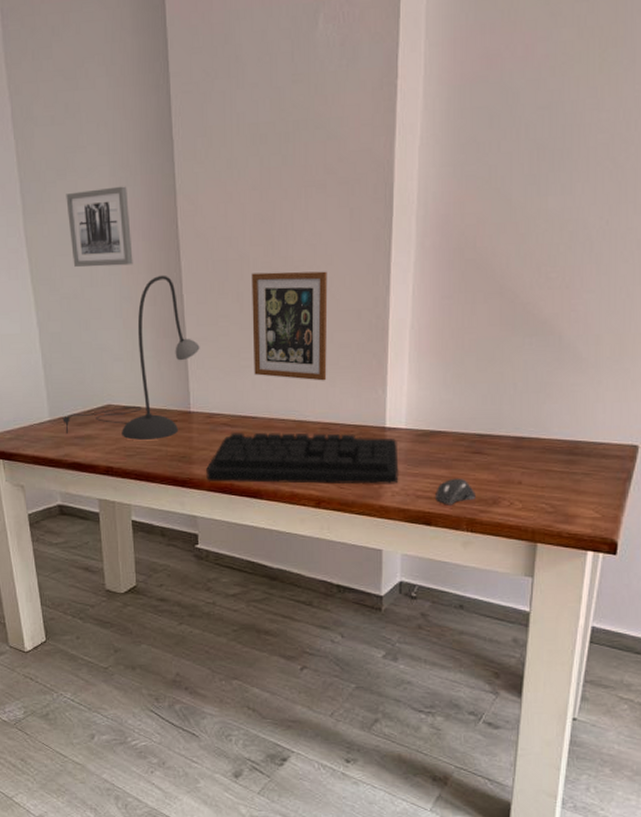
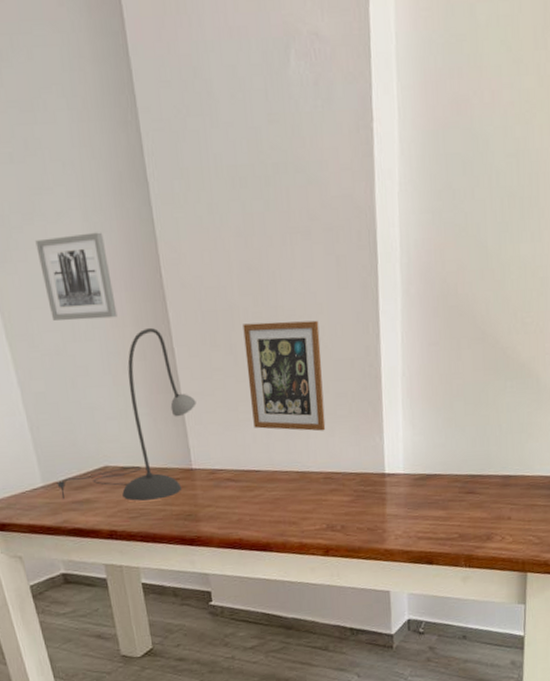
keyboard: present [206,432,399,485] -> none [213,481,401,538]
computer mouse: present [435,478,475,505] -> none [435,517,471,544]

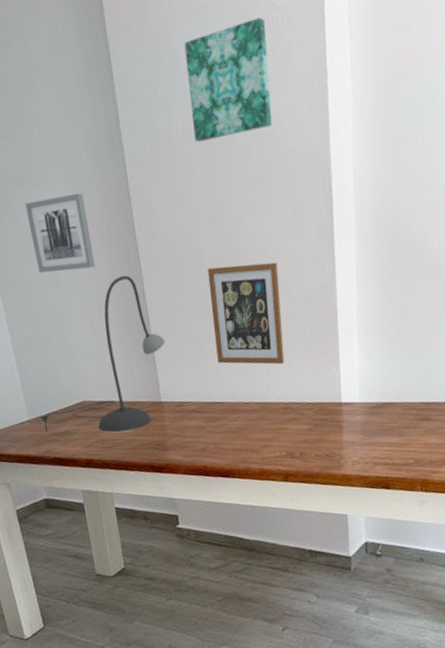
wall art: none [216,47,313,183] -> present [184,17,272,143]

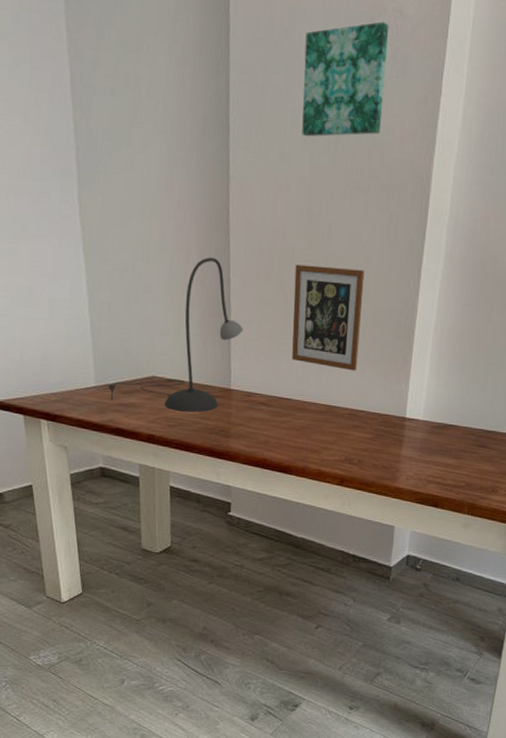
wall art: present [25,193,95,273] -> none [122,165,185,244]

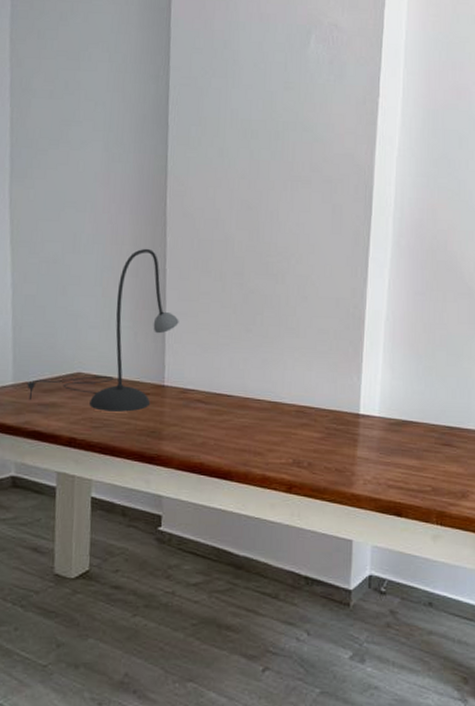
picture frame: present [292,264,365,371] -> none [232,255,309,364]
wall art: present [302,21,390,137] -> none [241,34,326,134]

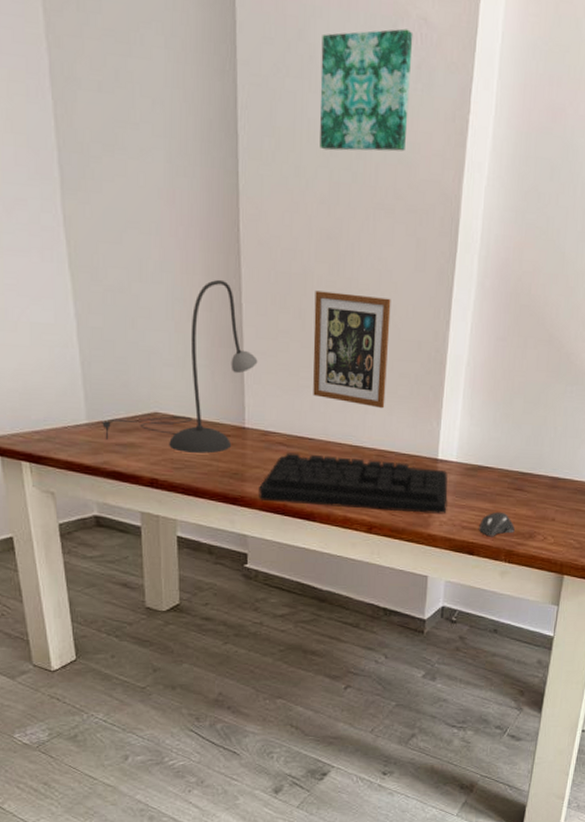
keyboard: none [175,410,371,472] -> present [259,452,448,514]
picture frame: none [232,255,309,364] -> present [313,290,391,409]
wall art: none [241,34,326,134] -> present [320,28,413,152]
computer mouse: none [406,469,445,497] -> present [479,511,515,537]

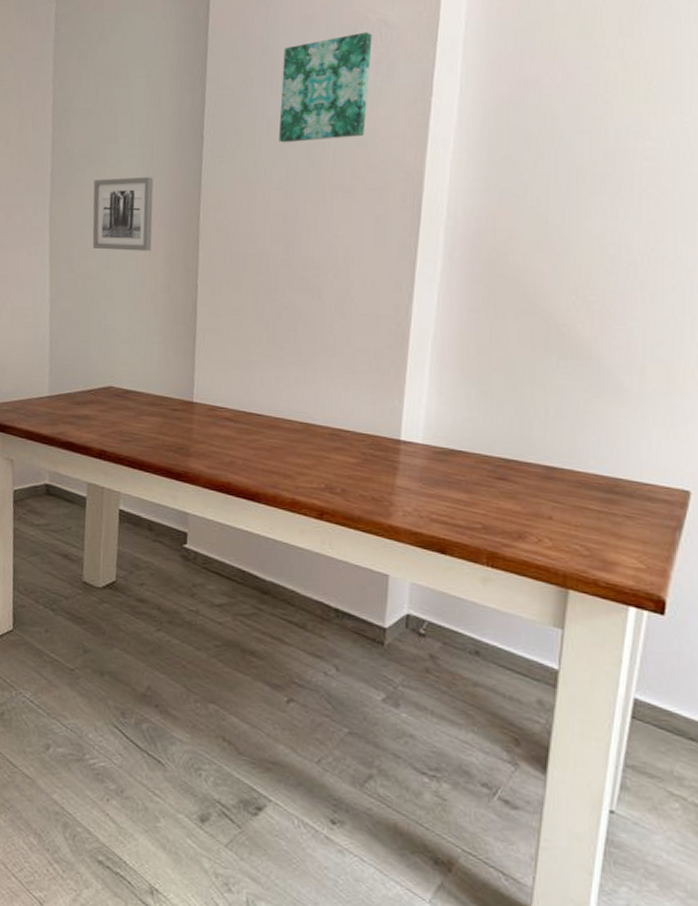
desk lamp: present [102,279,258,454] -> none [61,263,210,427]
wall art: none [113,173,188,264] -> present [92,177,154,252]
keyboard: present [259,452,448,514] -> none [202,428,413,503]
picture frame: present [313,290,391,409] -> none [263,269,348,385]
computer mouse: present [479,511,515,537] -> none [452,504,498,535]

